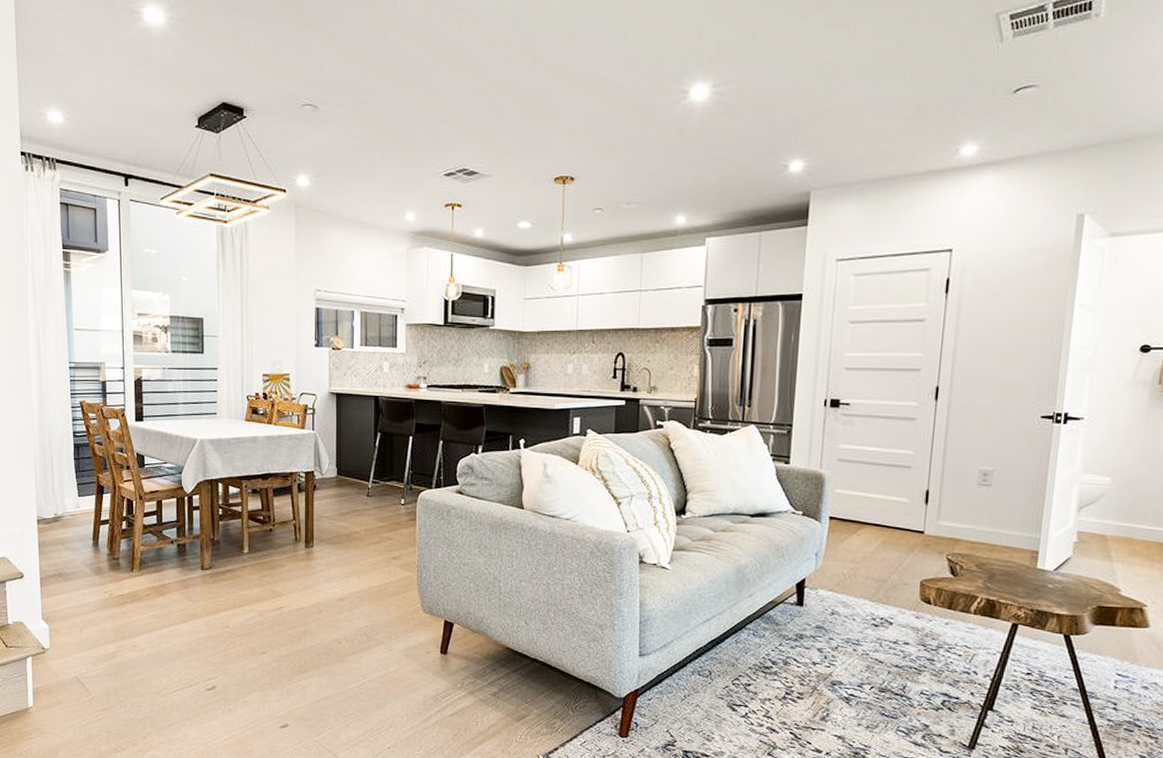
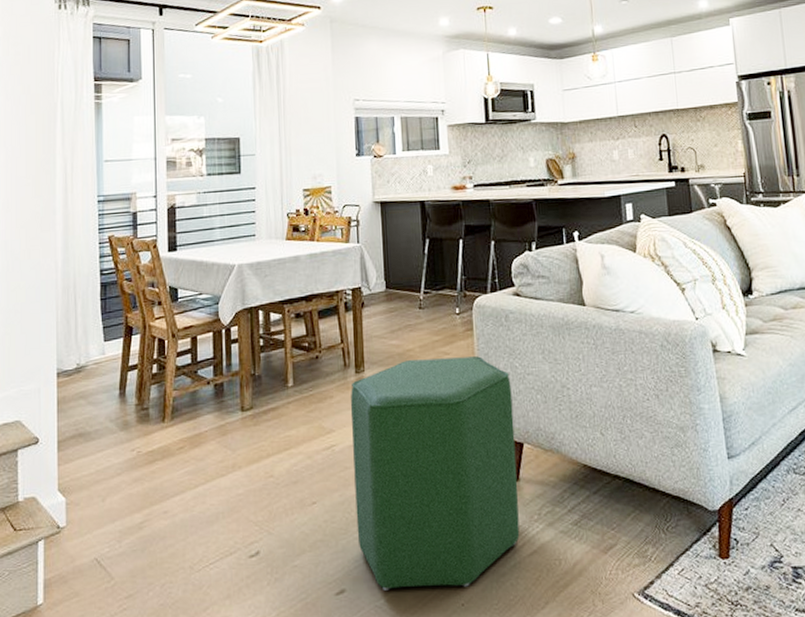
ottoman: none [299,541,447,734] -> present [350,356,520,591]

